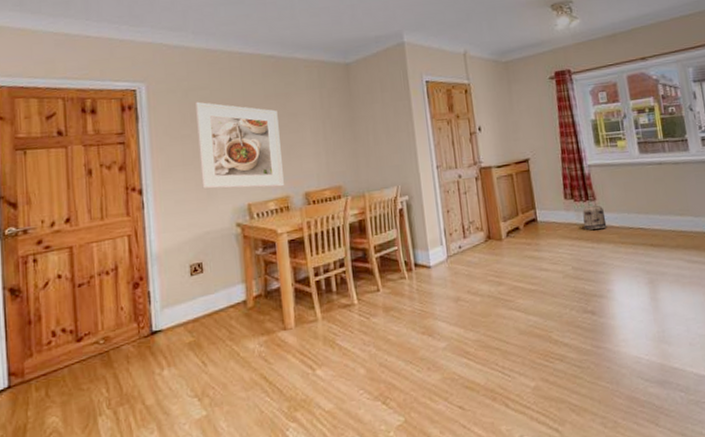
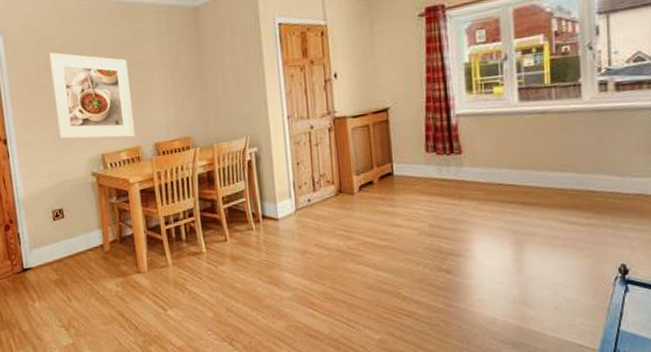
basket: present [582,200,607,230] -> none [445,153,472,186]

